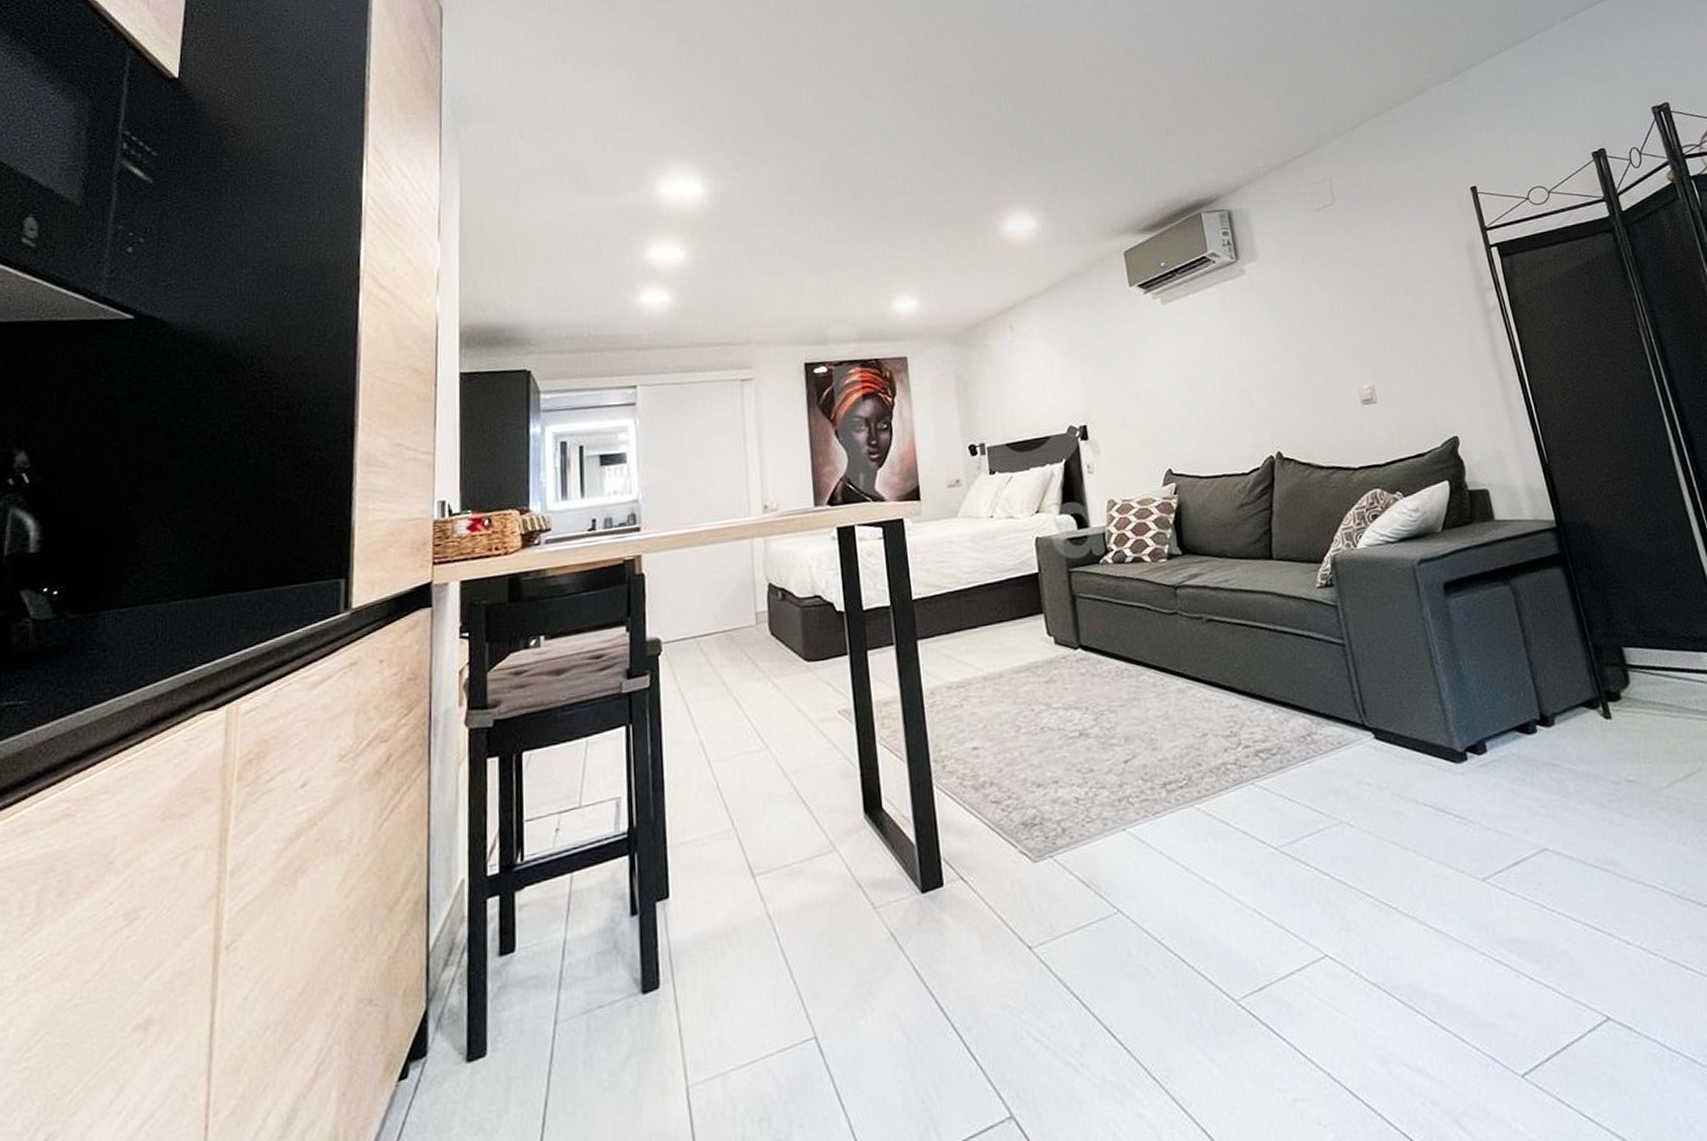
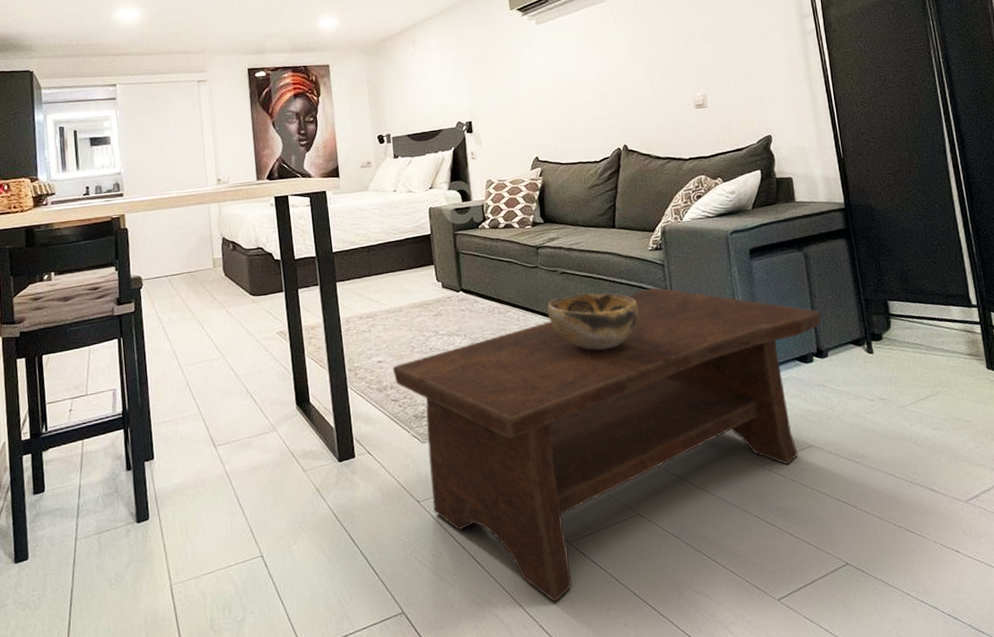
coffee table: none [992,636,1542,1092] -> present [392,287,822,602]
decorative bowl: none [1191,645,1309,725] -> present [546,293,639,351]

